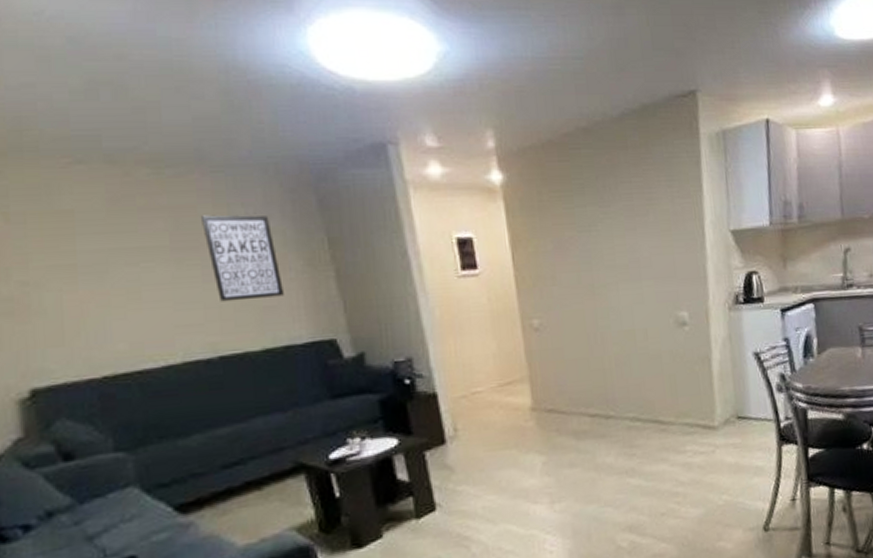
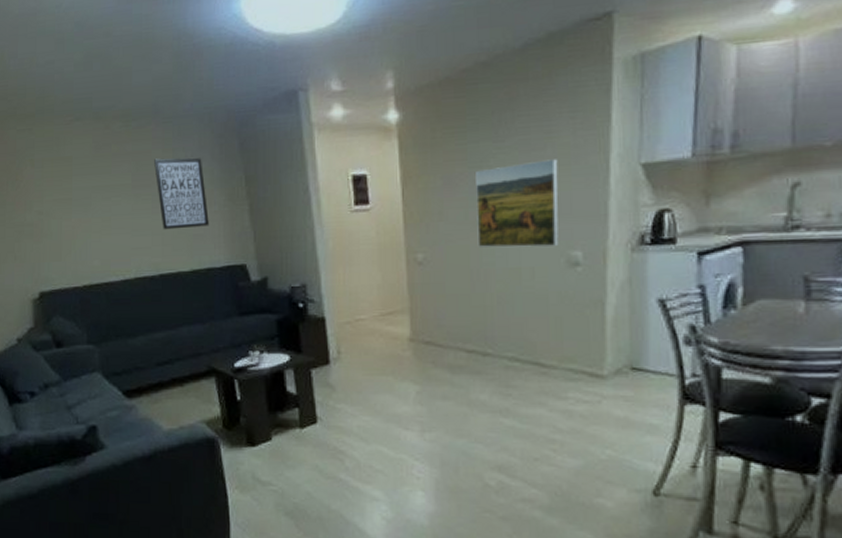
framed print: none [585,225,667,311] -> present [476,159,559,248]

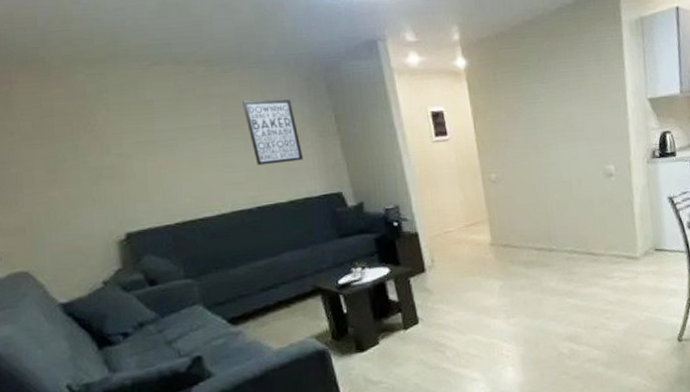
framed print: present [476,159,559,248] -> none [531,96,597,166]

